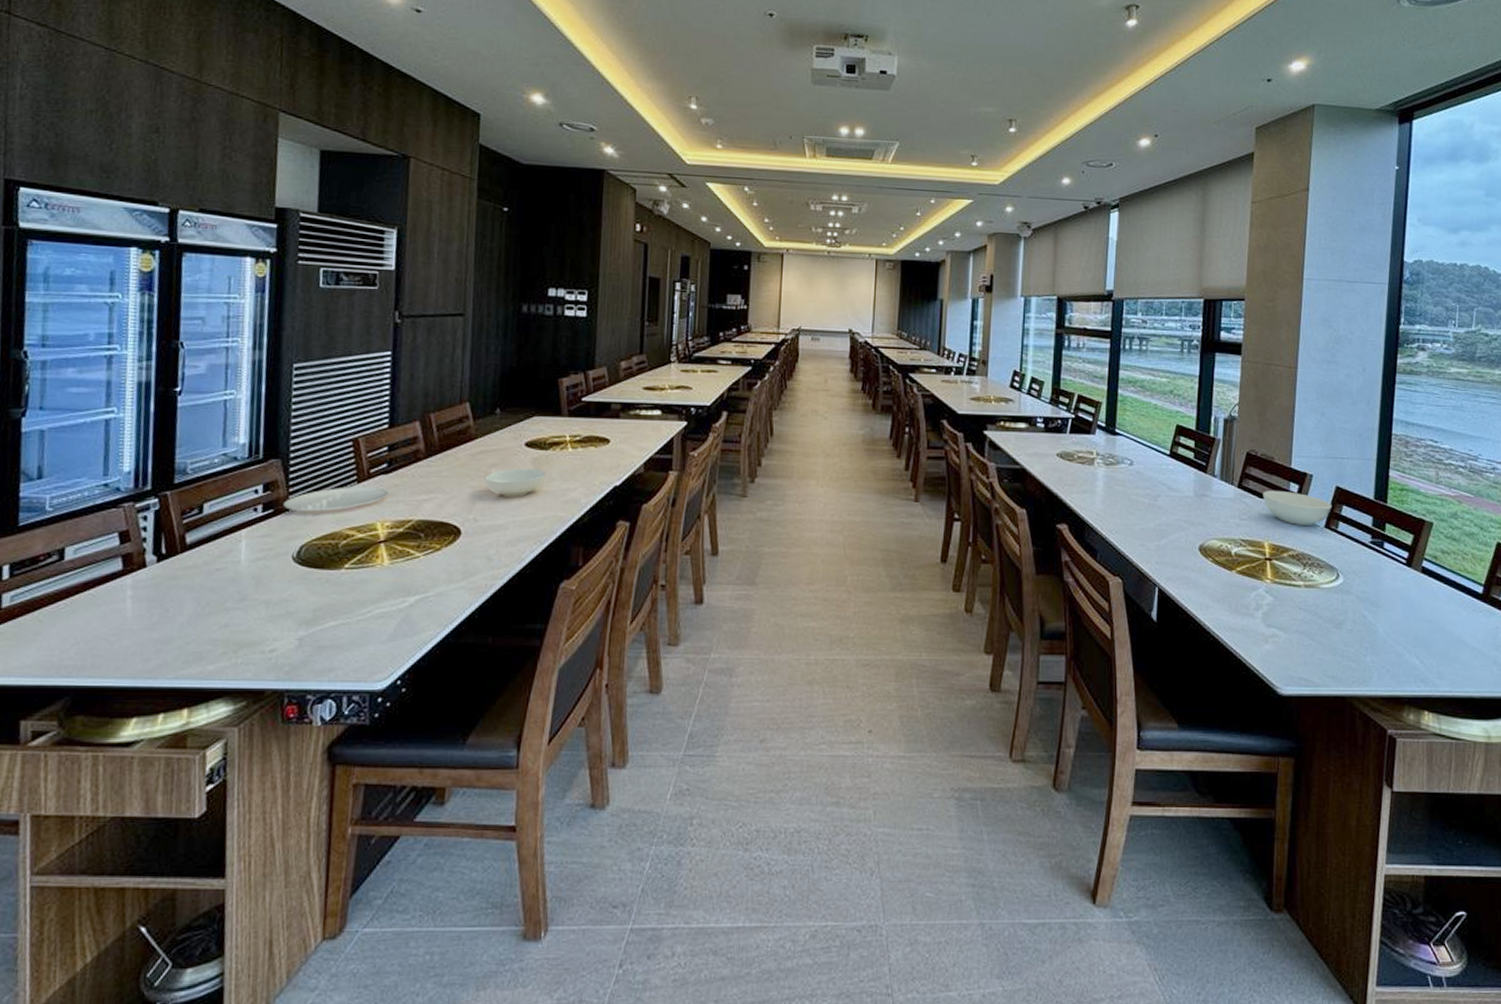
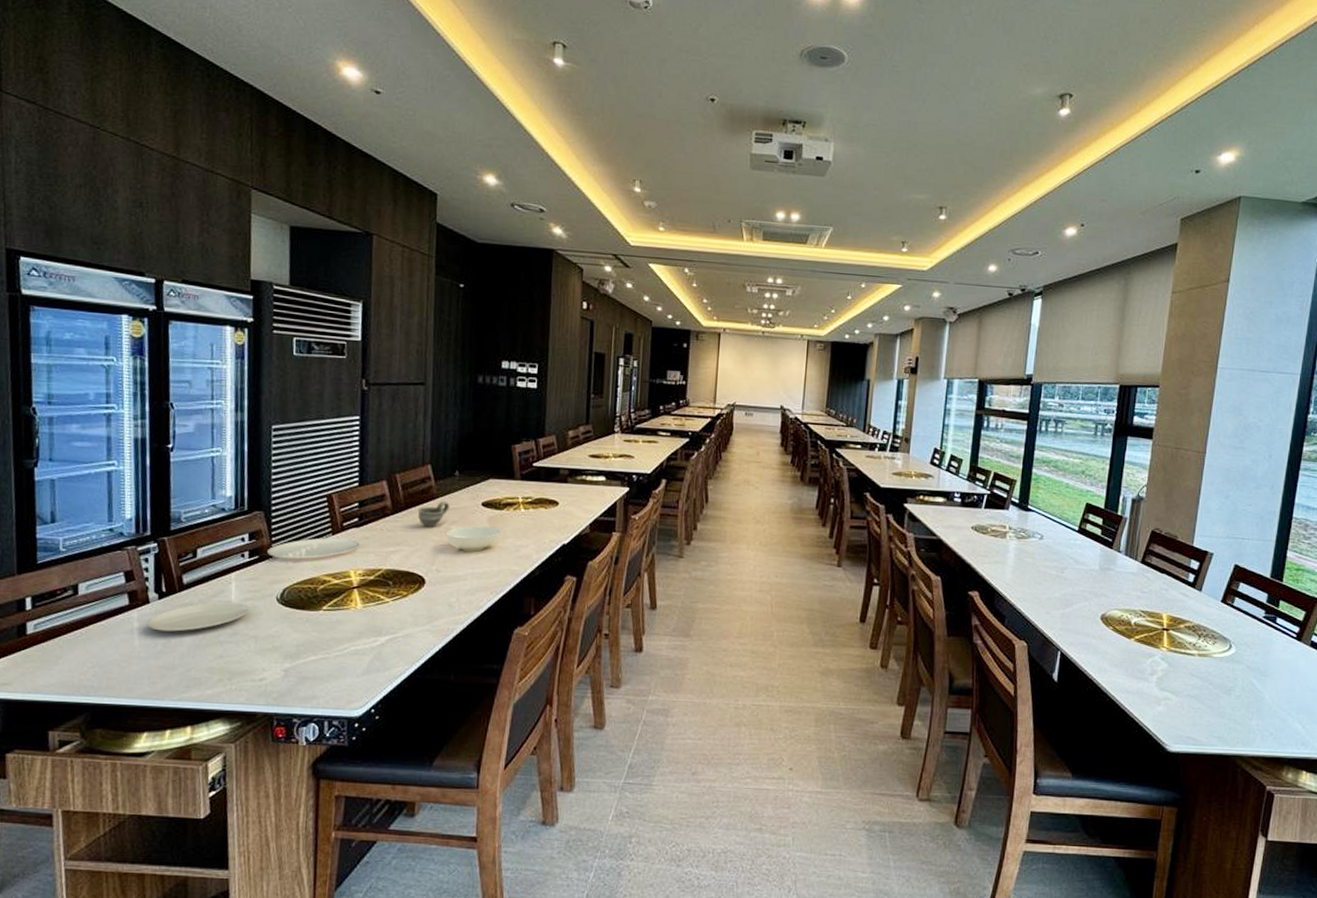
plate: none [142,562,262,599] -> present [147,601,250,632]
cup: none [454,441,490,473] -> present [418,500,450,528]
bowl: present [1263,491,1333,527] -> none [1164,567,1230,601]

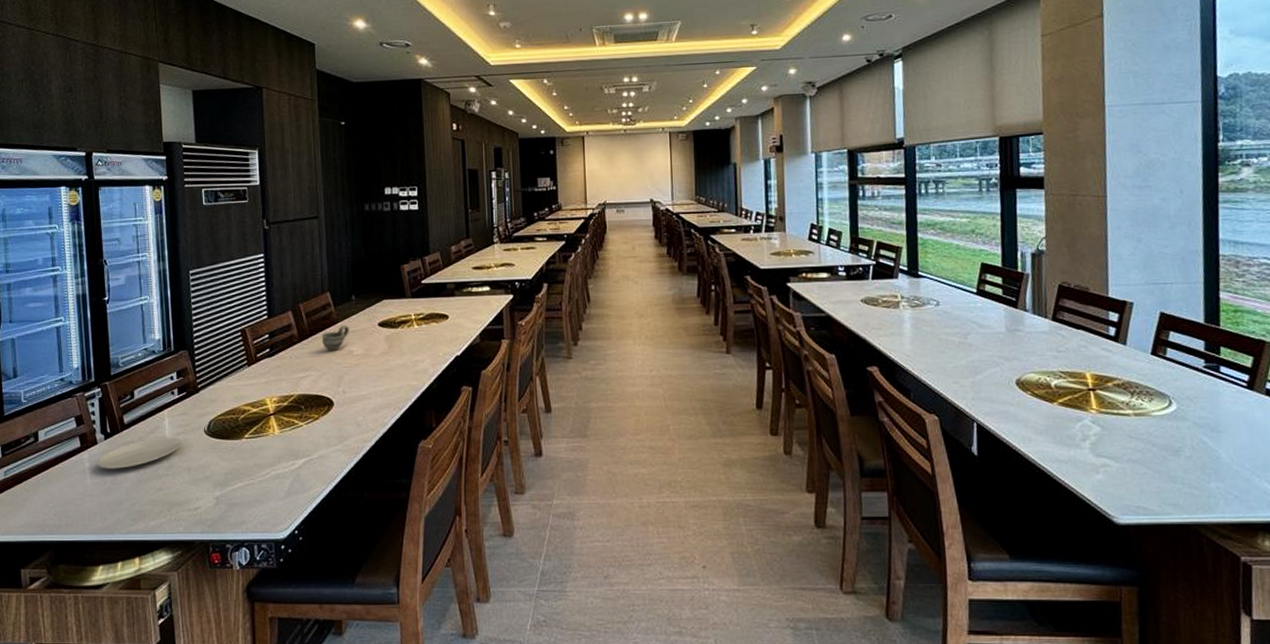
plate: present [267,538,361,559] -> none [194,369,274,393]
bowl: present [445,525,501,552] -> none [348,345,398,371]

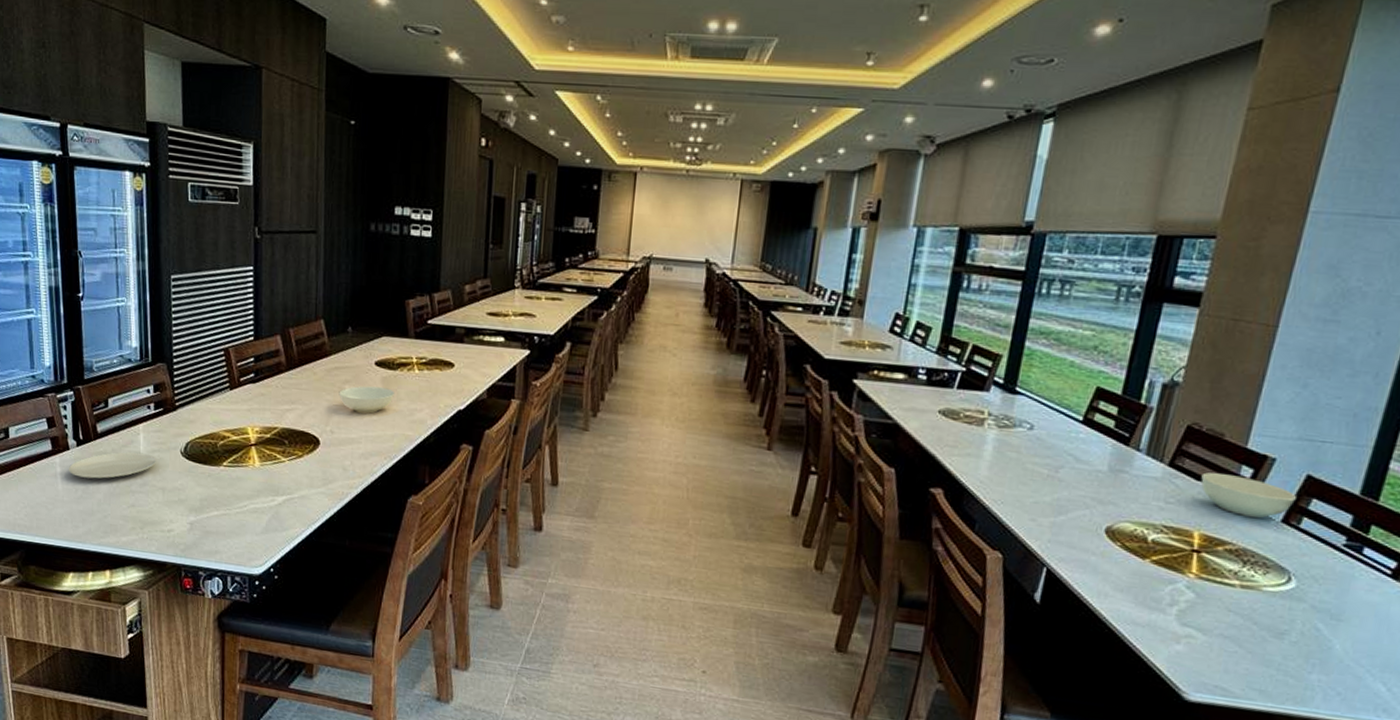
cup: present [321,324,350,352] -> none [311,358,343,387]
bowl: none [348,345,398,371] -> present [338,386,394,414]
bowl: none [1080,321,1158,355] -> present [1200,472,1298,519]

